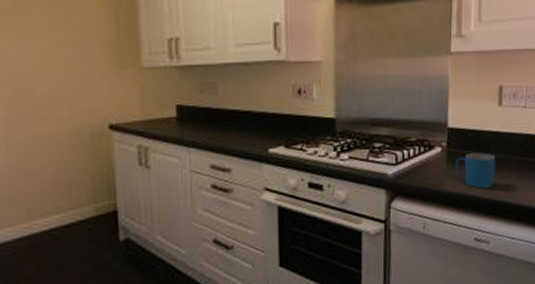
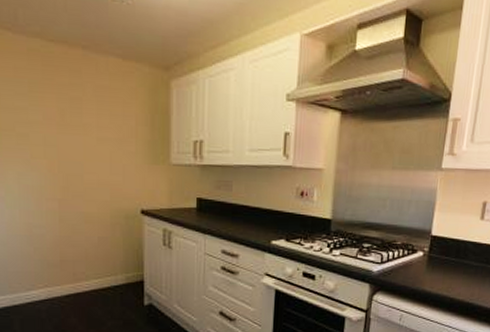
mug: present [455,153,496,189] -> none [434,260,473,291]

